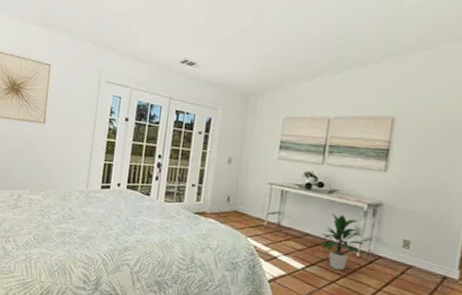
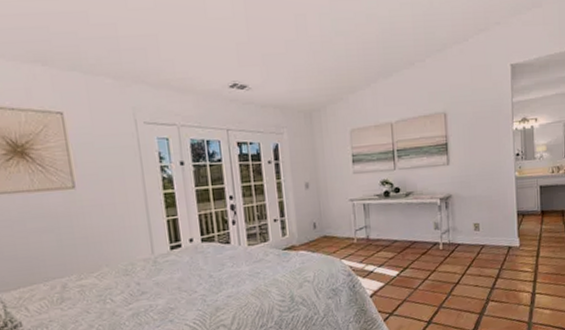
indoor plant: present [318,213,366,271] -> none [406,214,446,267]

